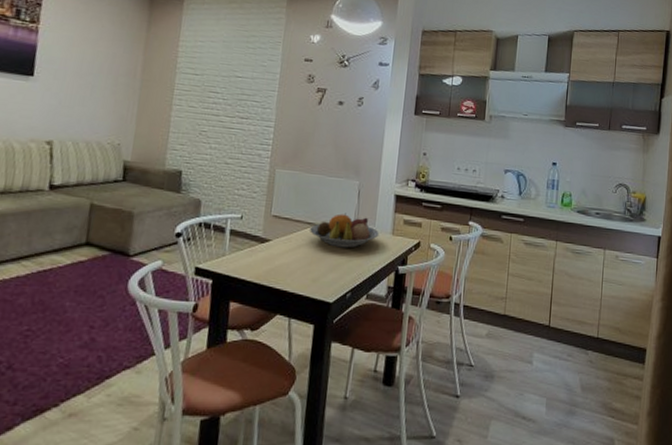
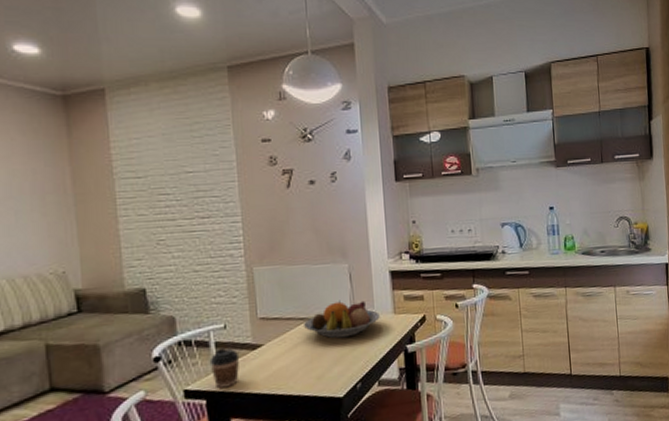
coffee cup: none [222,235,249,273] -> present [209,347,240,389]

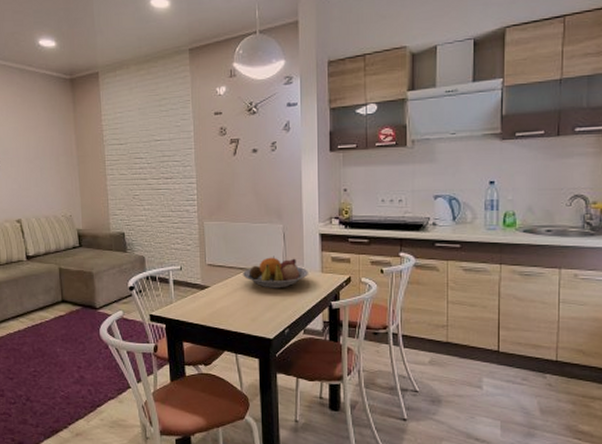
coffee cup: present [209,347,240,389] -> none [168,285,192,317]

